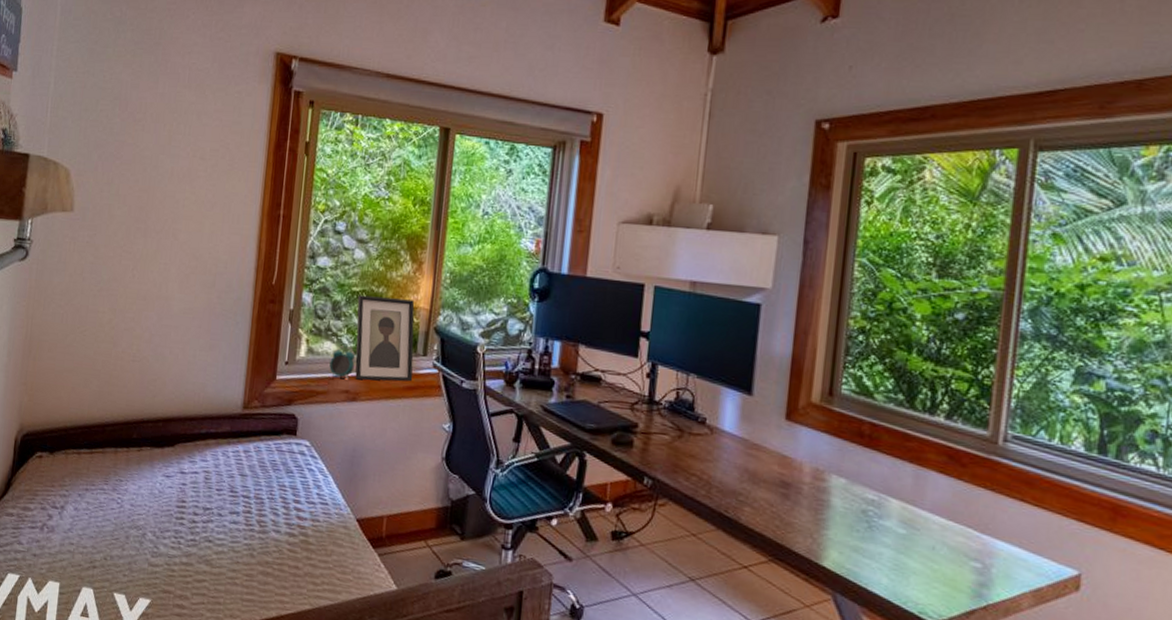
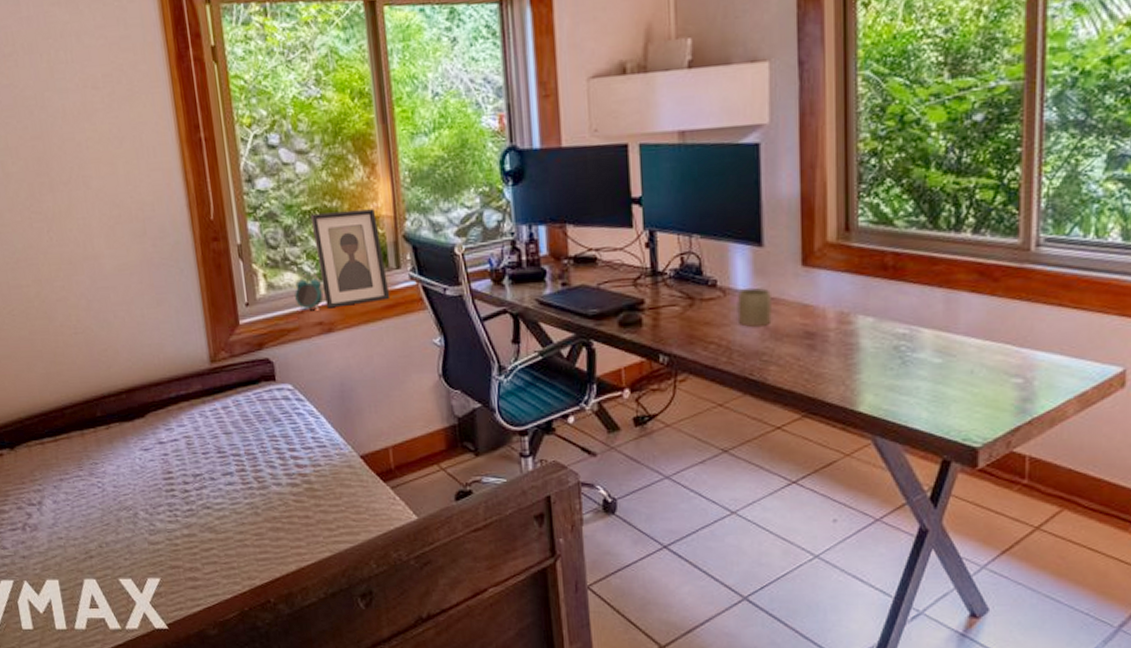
mug: none [720,430,755,470] -> present [737,287,773,328]

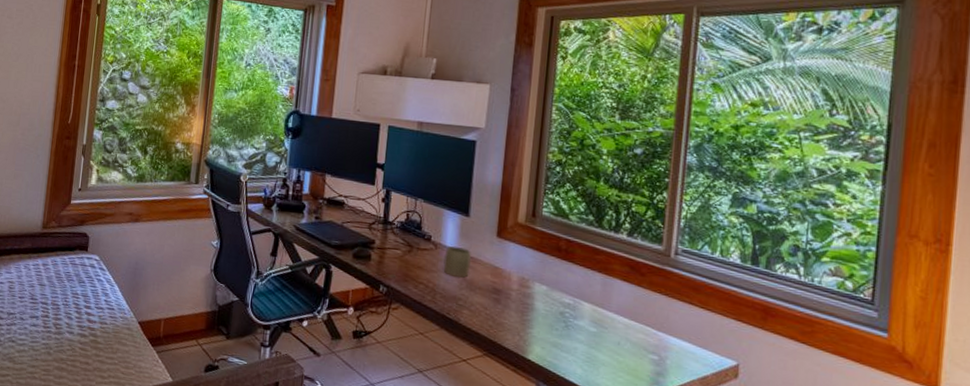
alarm clock: present [295,274,324,312] -> none [116,175,138,204]
picture frame: present [310,209,391,309] -> none [137,132,188,206]

